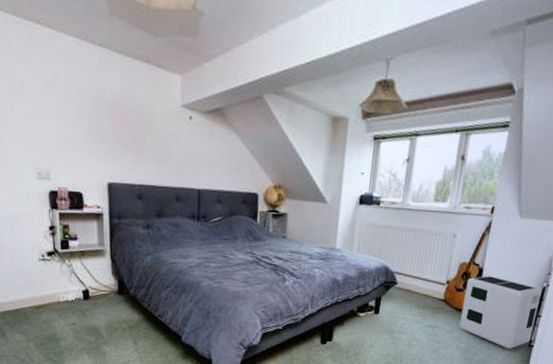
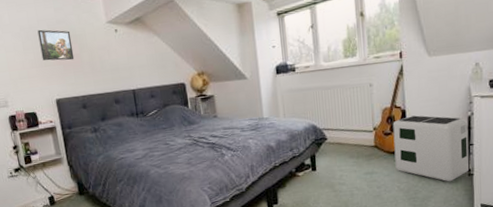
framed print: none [98,97,137,142] -> present [37,29,75,61]

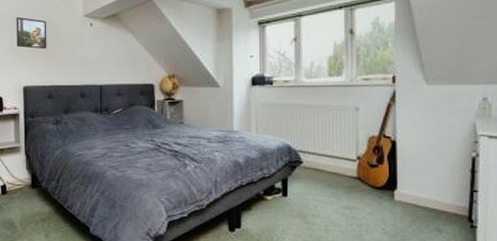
air purifier: present [393,115,470,182] -> none [380,149,472,232]

